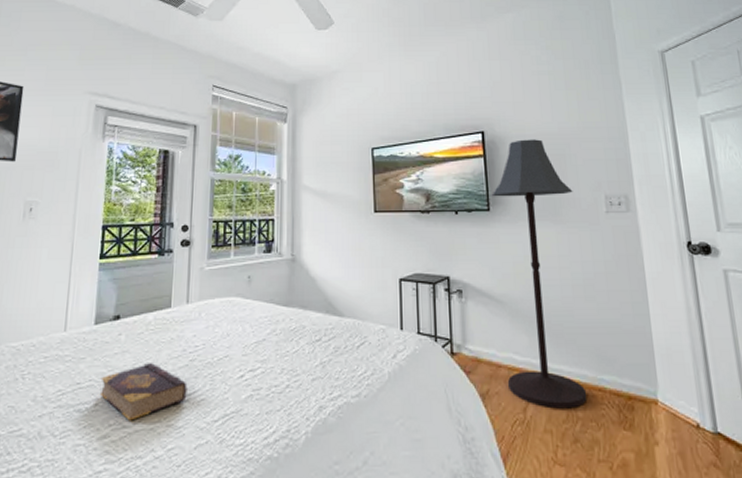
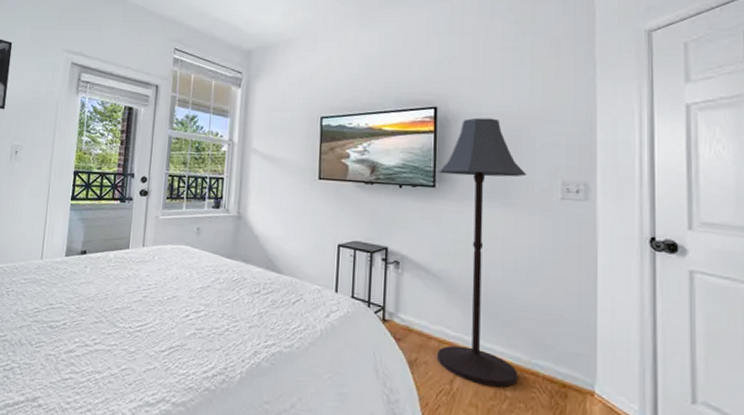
book: present [99,363,187,421] -> none [67,294,140,341]

